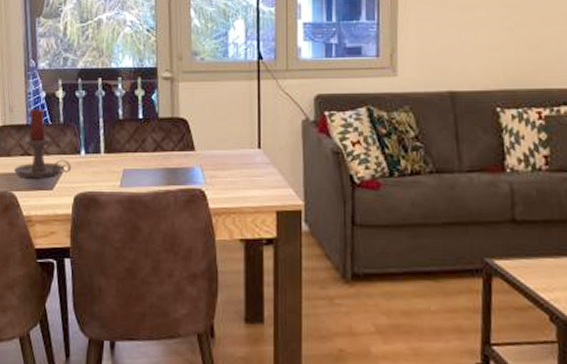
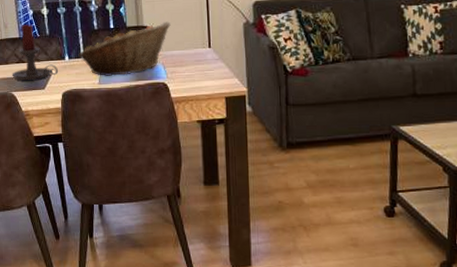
fruit basket: none [97,114,213,178] -> present [78,21,171,76]

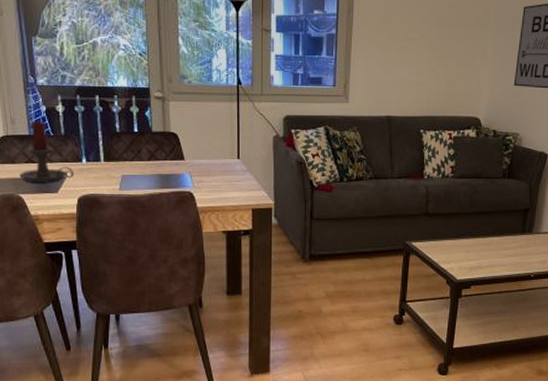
fruit basket: present [78,21,171,76] -> none [97,129,199,182]

